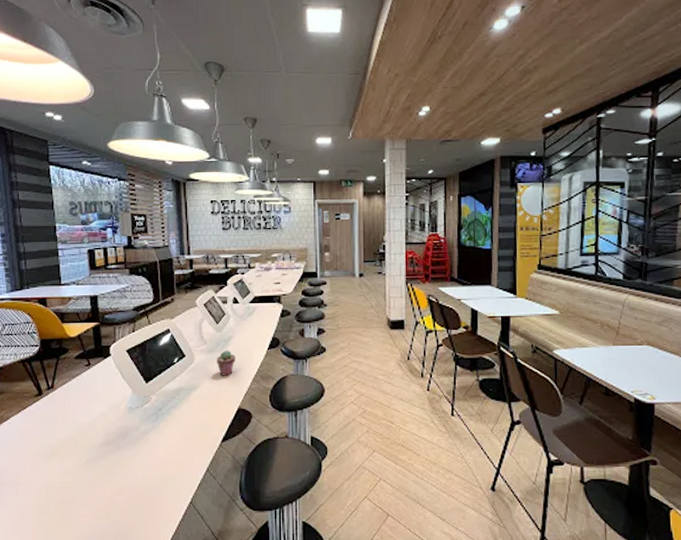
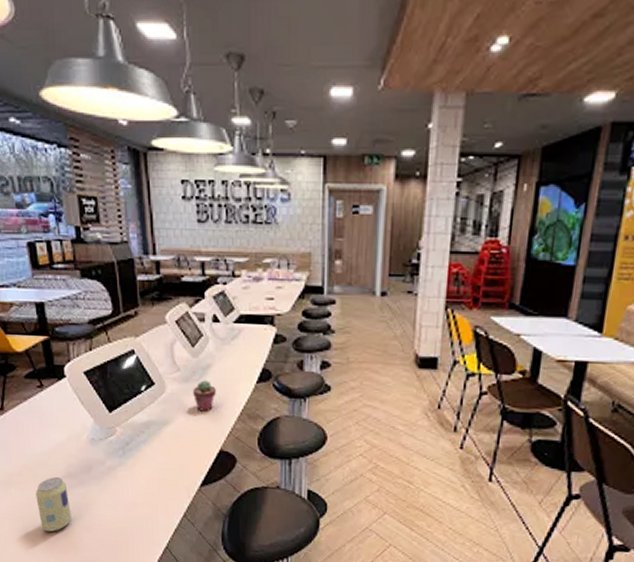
beverage can: none [75,446,106,498] -> present [35,477,71,532]

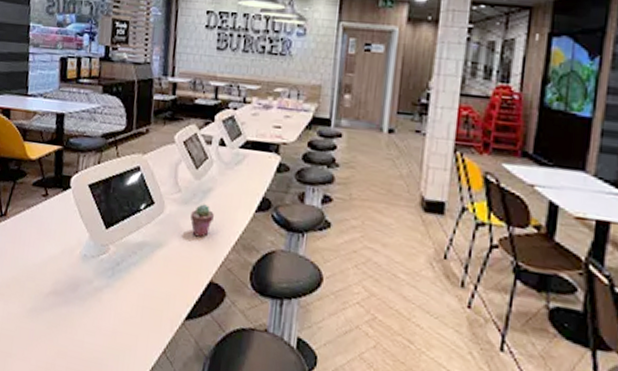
beverage can: present [35,477,71,532] -> none [16,292,51,355]

